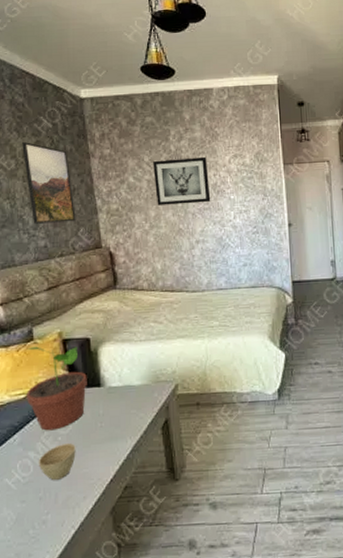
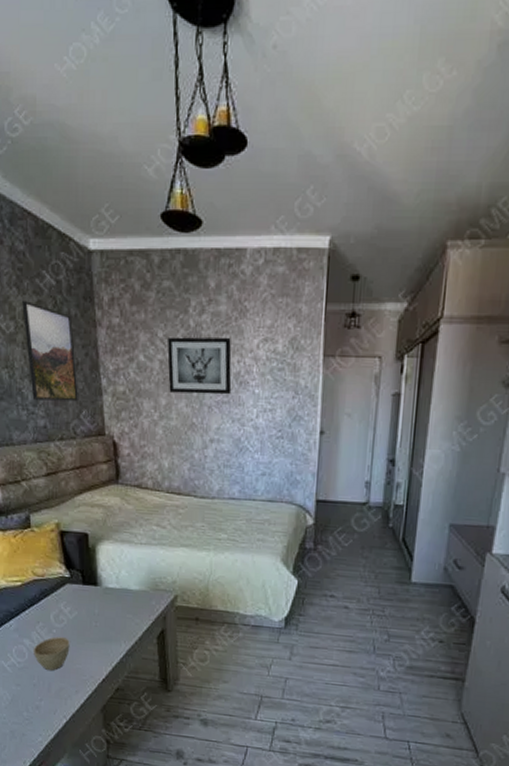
potted plant: present [27,346,87,431] -> none [23,534,84,622]

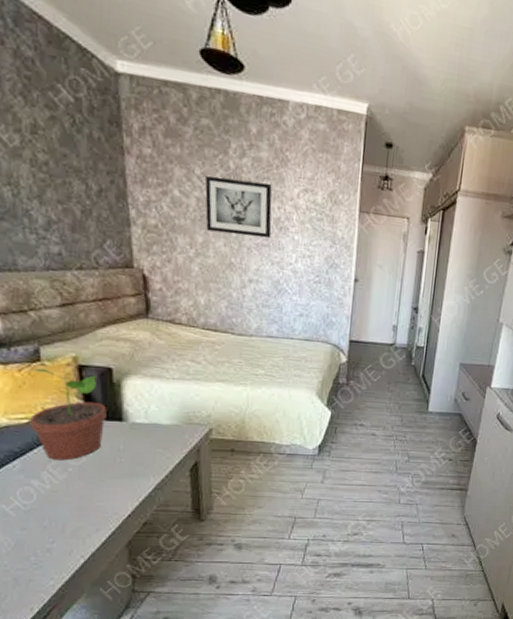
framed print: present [22,301,78,402] -> none [30,113,102,231]
potted plant: none [23,534,84,622] -> present [30,368,107,461]
cup: present [33,636,70,671] -> none [43,475,89,512]

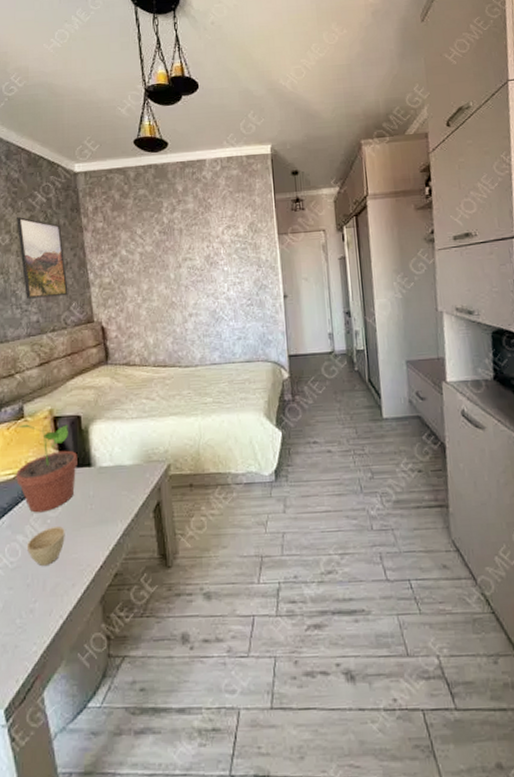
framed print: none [30,113,102,231] -> present [17,217,68,299]
cup: none [43,475,89,512] -> present [26,526,65,567]
wall art: present [205,175,272,239] -> none [146,228,204,278]

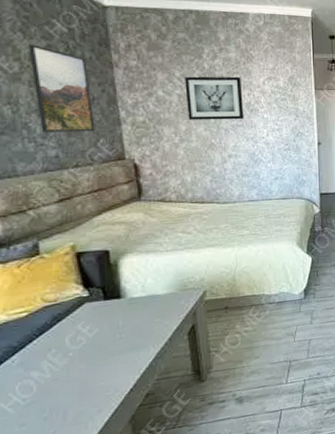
potted plant: present [16,424,78,513] -> none [30,259,105,348]
cup: present [26,526,65,567] -> none [43,358,90,399]
wall art: none [146,228,204,278] -> present [185,76,244,120]

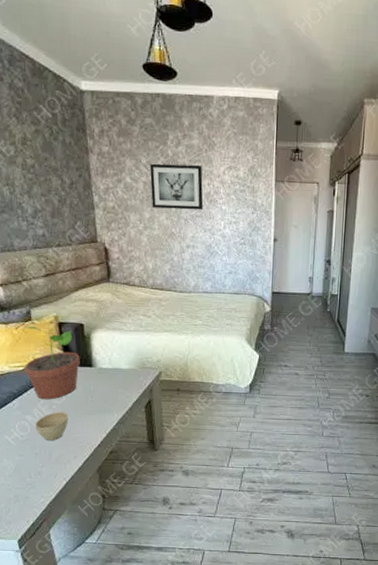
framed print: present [29,45,95,132] -> none [21,130,73,215]
potted plant: none [30,259,105,348] -> present [25,326,80,400]
cup: none [43,358,90,399] -> present [34,412,69,442]

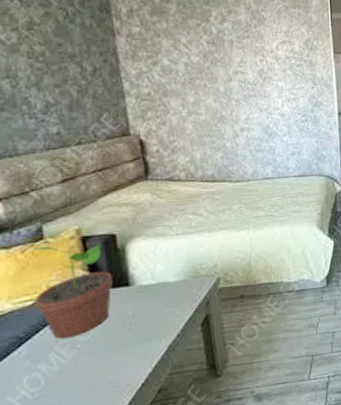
cup: present [34,412,69,442] -> none [51,350,99,393]
wall art: present [150,163,204,211] -> none [192,41,257,91]

